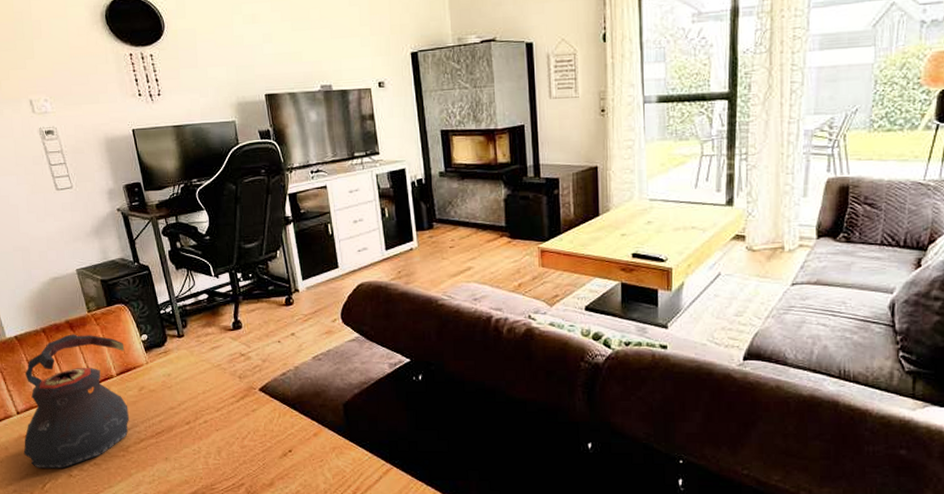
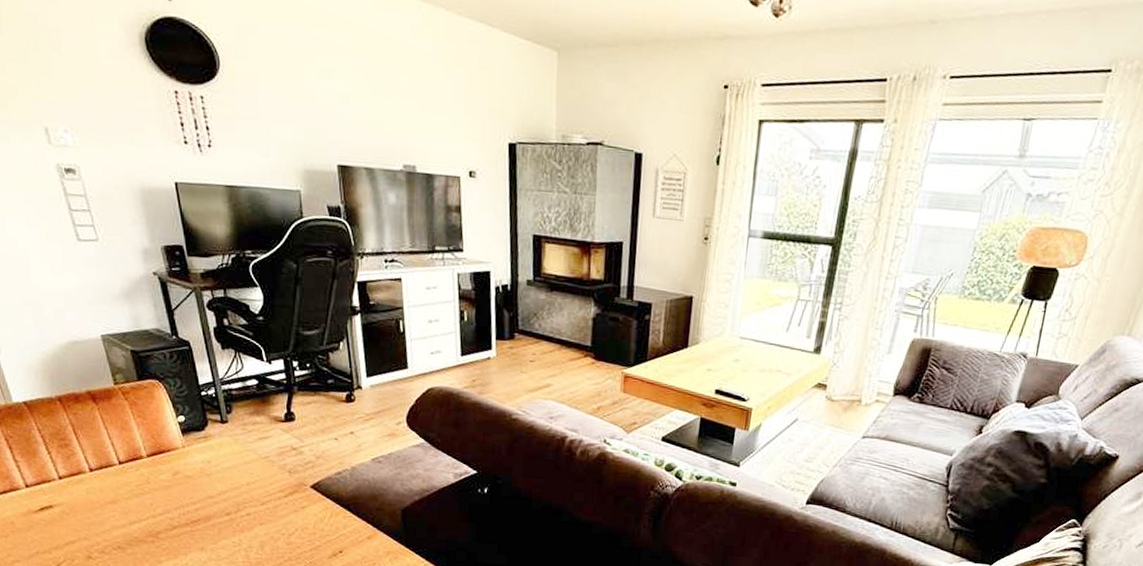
teapot: present [23,334,129,469] -> none [33,406,160,550]

